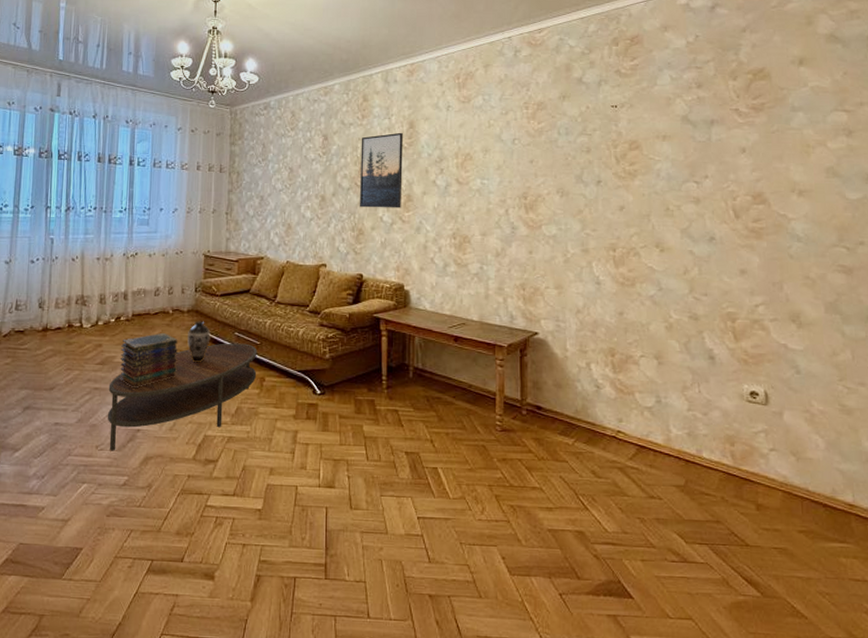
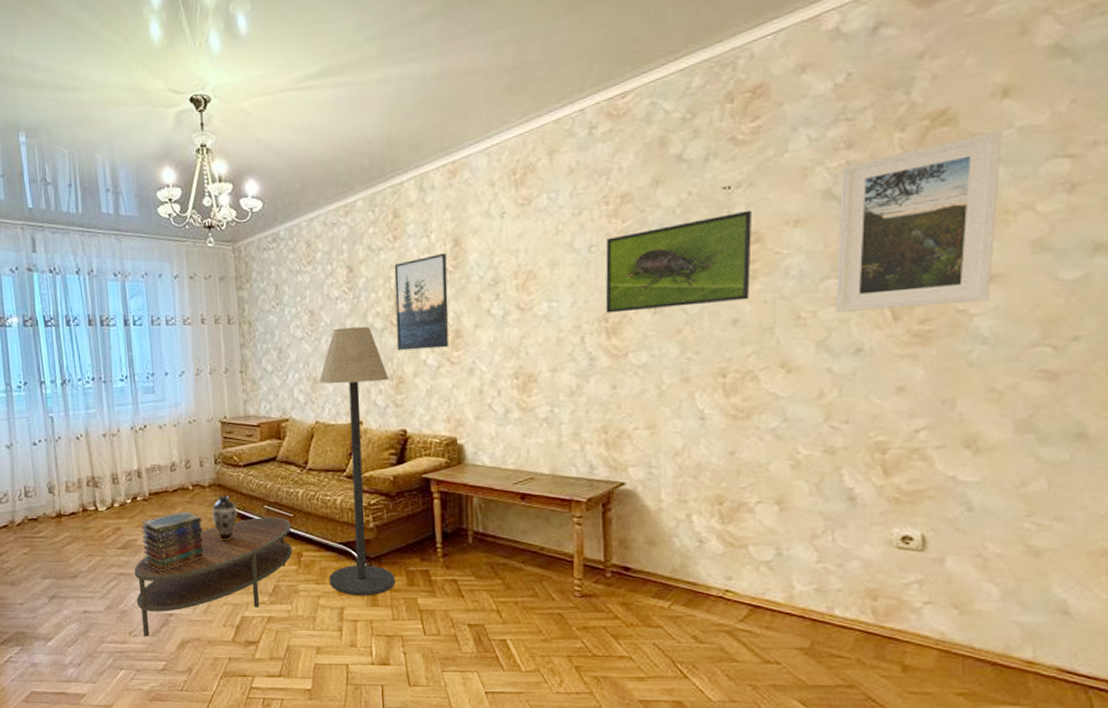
floor lamp: none [287,184,351,422] -> present [319,326,396,596]
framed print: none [525,125,633,193] -> present [605,210,753,313]
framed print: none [693,87,802,210] -> present [835,130,1003,312]

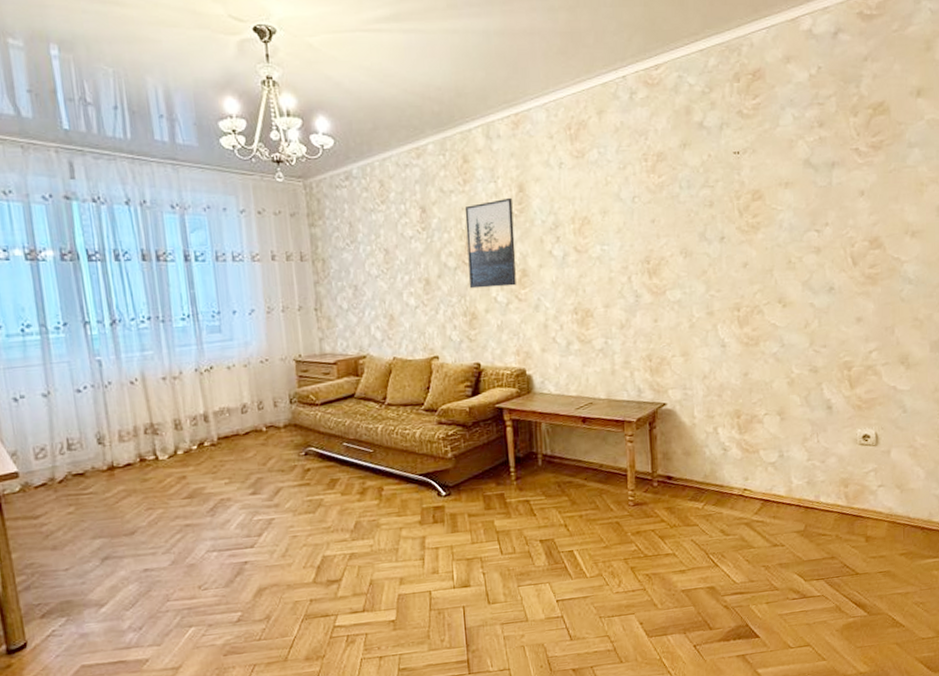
coffee table: present [134,517,293,637] -> none [202,453,374,589]
book stack: present [141,510,205,572] -> none [210,453,282,519]
decorative vase: present [212,495,238,541] -> none [288,435,316,482]
floor lamp: present [319,326,396,596] -> none [395,265,474,525]
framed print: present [605,210,753,313] -> none [646,172,756,256]
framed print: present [835,130,1003,312] -> none [814,121,918,258]

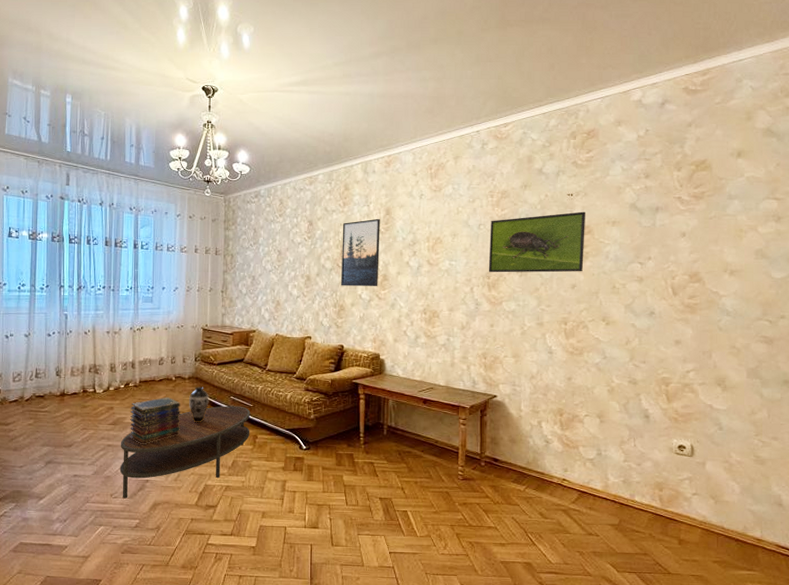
coffee table: none [202,453,374,589] -> present [119,405,251,499]
book stack: none [210,453,282,519] -> present [130,396,180,445]
decorative vase: none [288,435,316,482] -> present [189,386,209,423]
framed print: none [646,172,756,256] -> present [488,211,586,273]

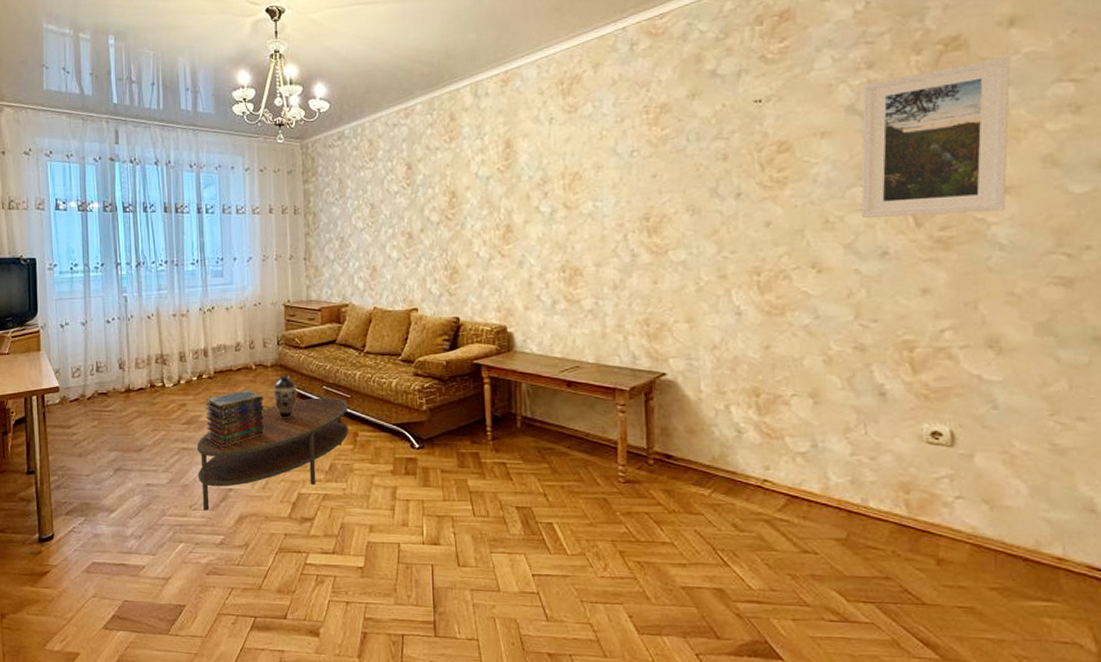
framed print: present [340,218,380,287] -> none [450,153,500,243]
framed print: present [488,211,586,273] -> none [646,122,782,213]
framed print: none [637,177,738,288] -> present [861,55,1011,218]

